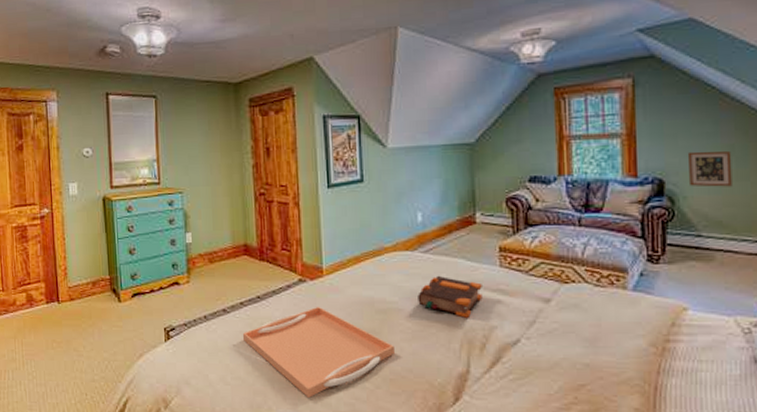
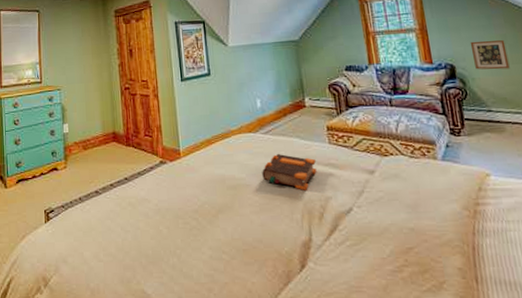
serving tray: present [242,306,396,398] -> none [112,184,247,271]

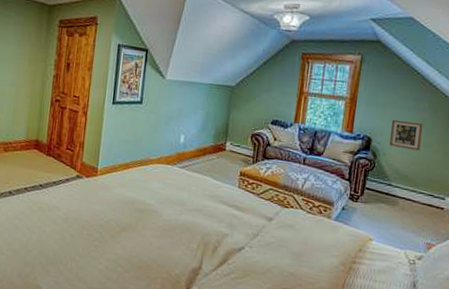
bible: present [262,153,317,190] -> none [170,187,222,225]

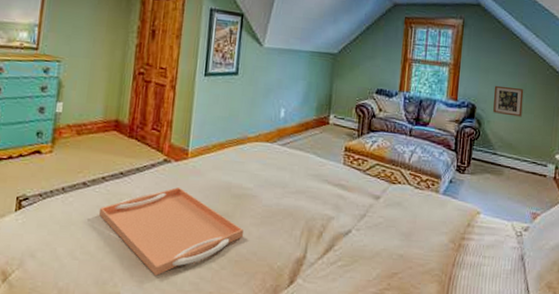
serving tray: none [22,199,146,274] -> present [98,186,244,276]

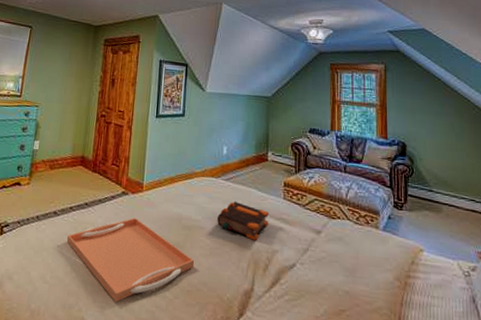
bible: none [270,167,327,208] -> present [217,201,269,241]
picture frame: present [493,85,524,117] -> none [422,124,454,155]

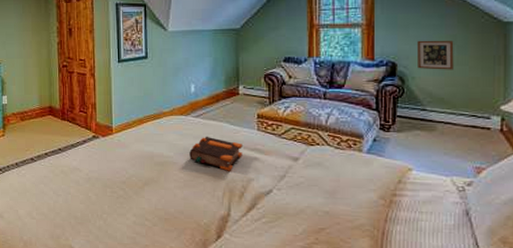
serving tray: present [66,217,195,302] -> none [46,158,170,231]
picture frame: none [422,124,454,155] -> present [416,40,454,70]

